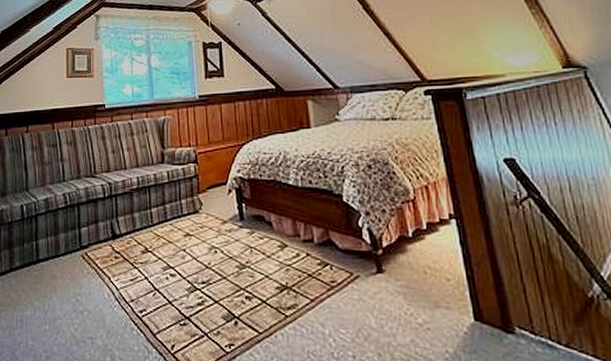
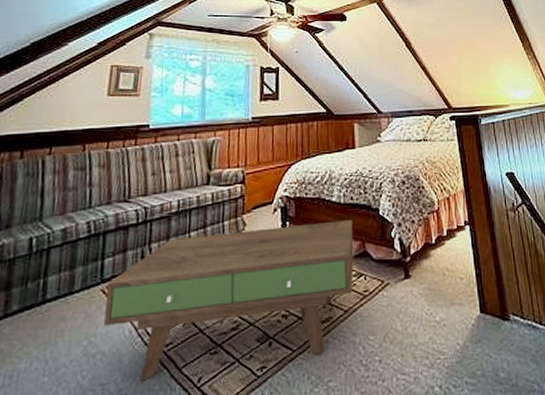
coffee table: none [85,204,318,342] -> present [104,219,354,381]

